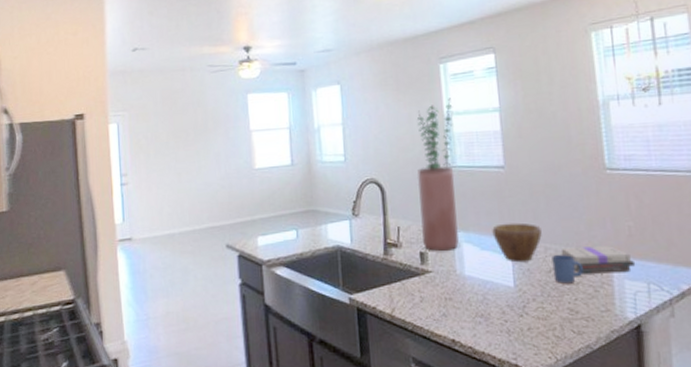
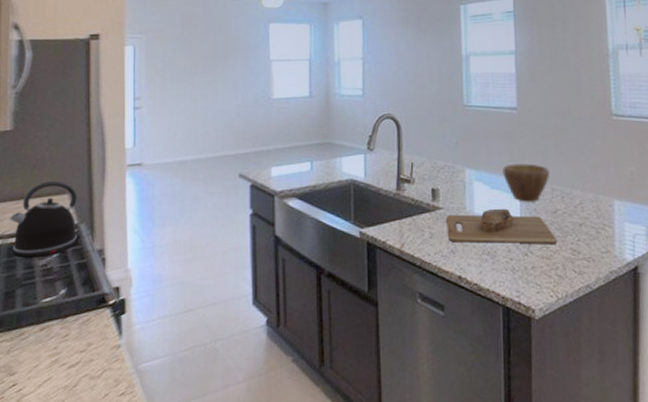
kettle: none [10,257,78,334] -> present [9,180,80,259]
vase: present [417,98,459,251] -> none [432,39,471,188]
cutting board: none [436,269,554,306] -> present [446,208,558,244]
mug: present [551,254,583,284] -> none [558,195,587,225]
books: present [560,246,636,274] -> none [566,189,636,216]

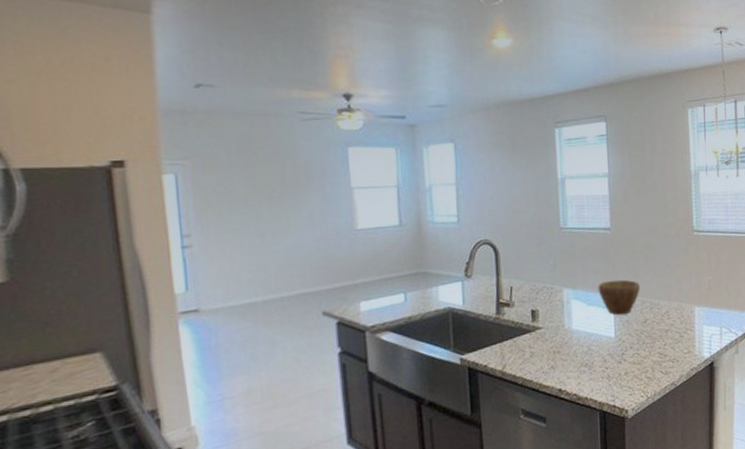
kettle: present [9,180,80,259] -> none [15,337,123,433]
cutting board: present [446,208,558,244] -> none [546,322,648,358]

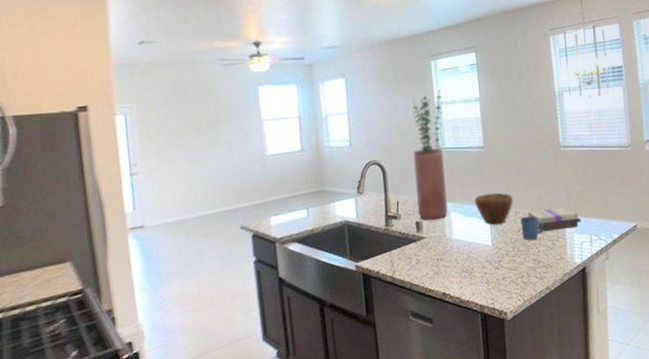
vase: none [530,162,568,308] -> present [412,90,448,220]
mug: none [647,306,672,332] -> present [520,216,544,240]
books: none [655,297,713,323] -> present [527,207,582,231]

